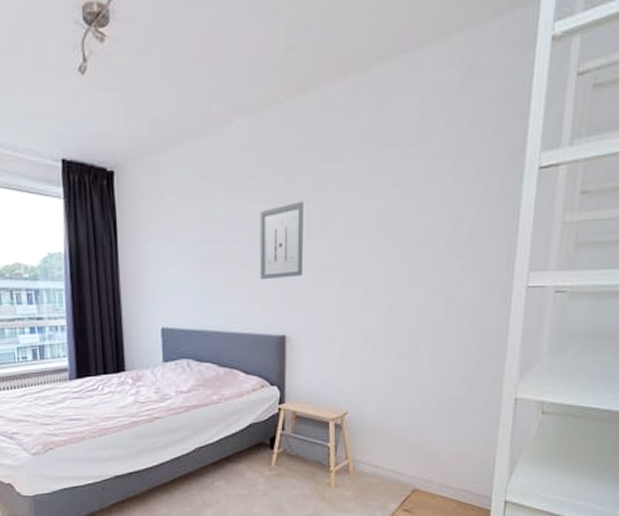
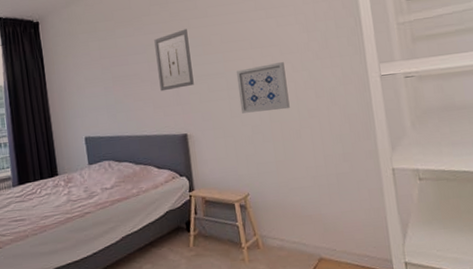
wall art: none [354,258,416,318] -> present [236,62,290,114]

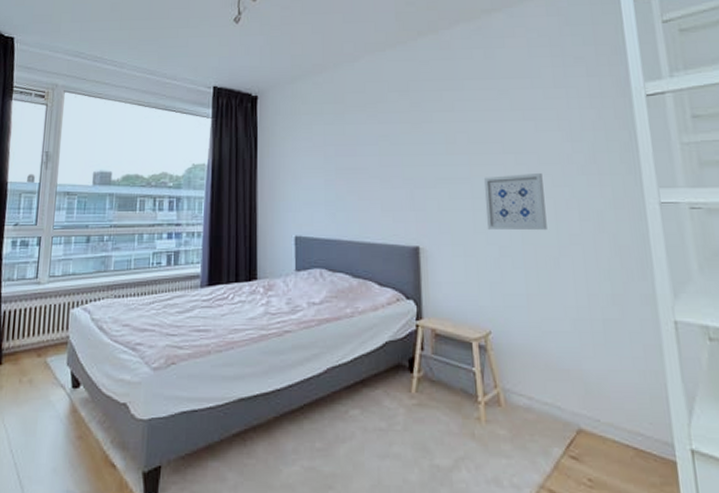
wall art: present [154,29,194,92] -> none [389,122,432,192]

